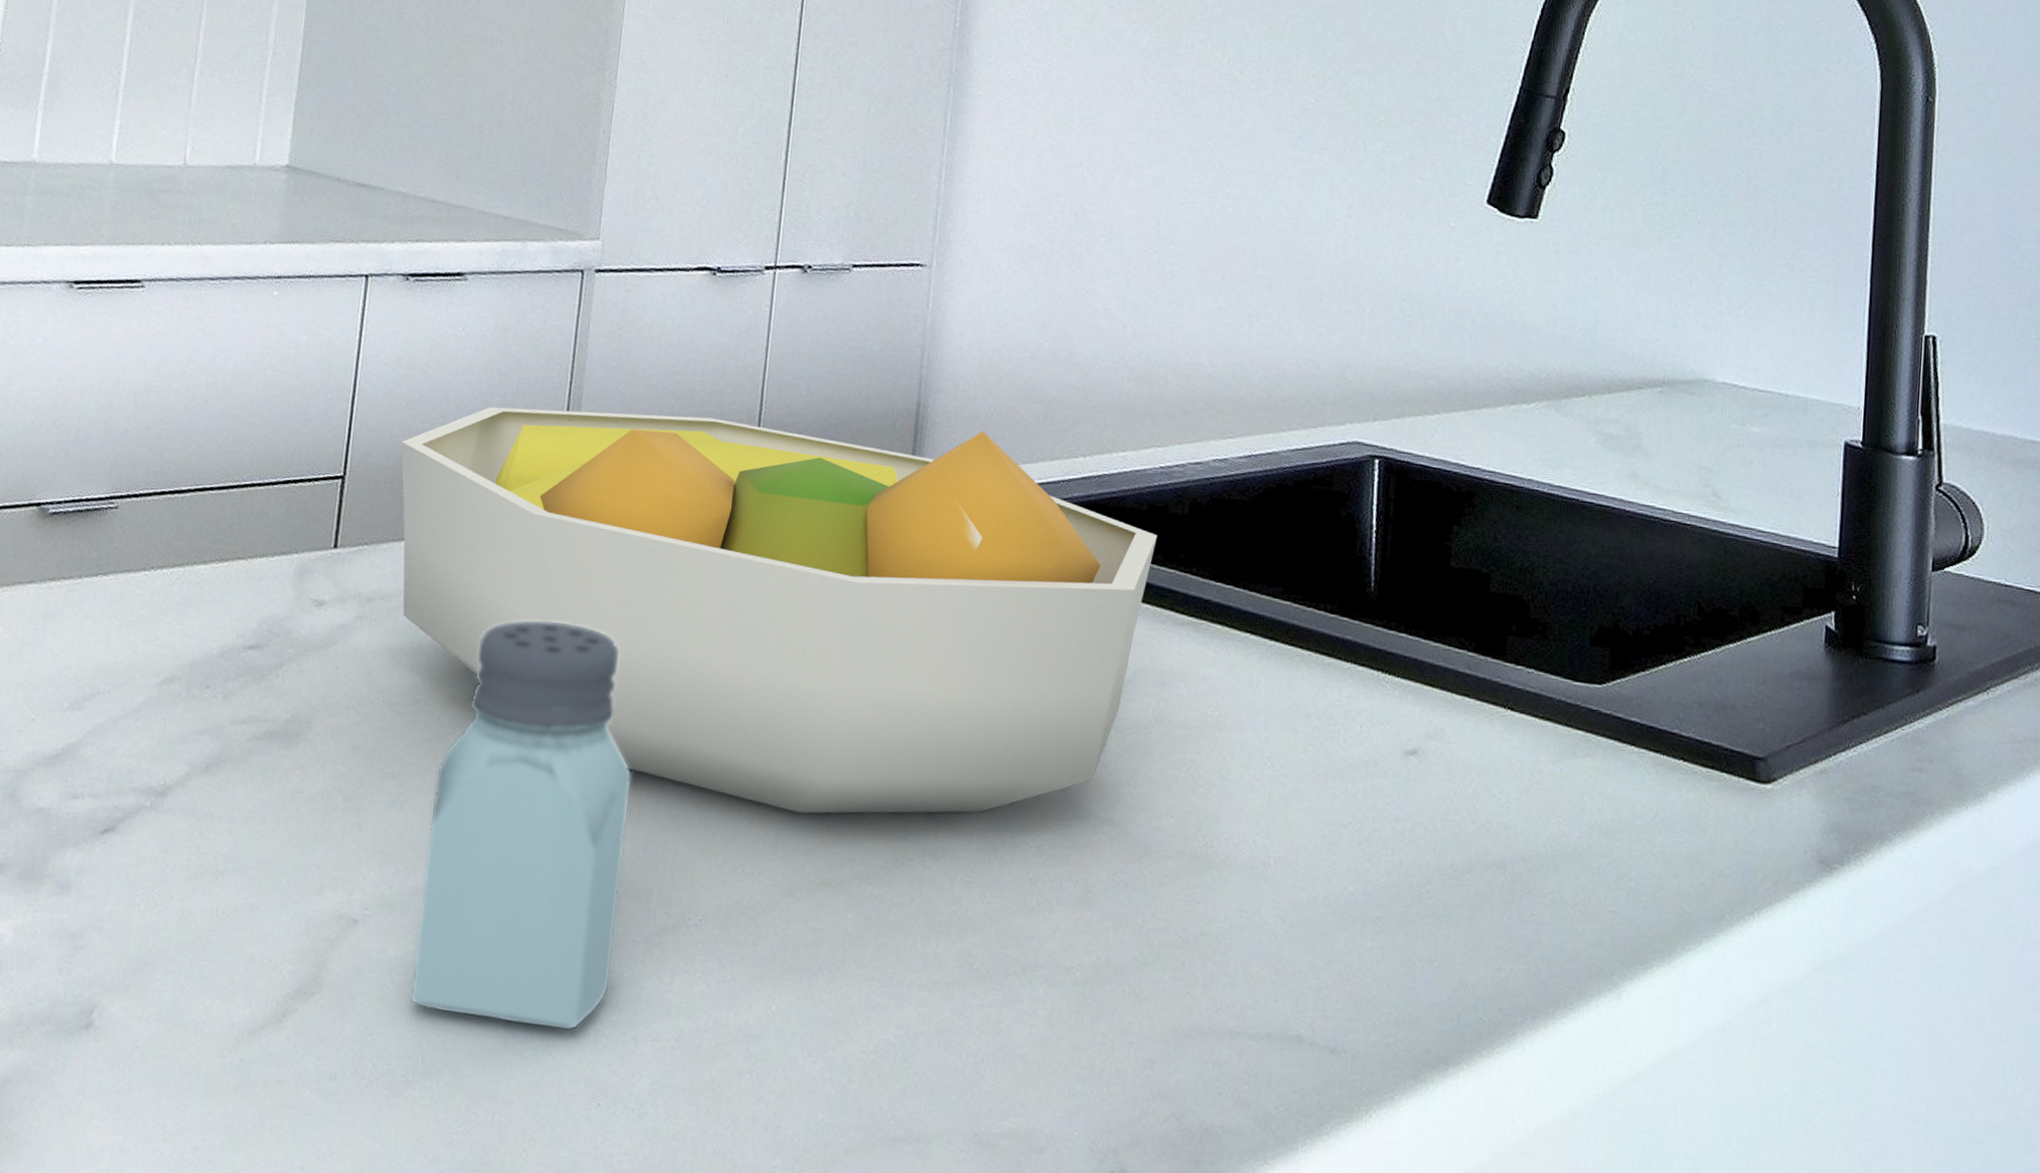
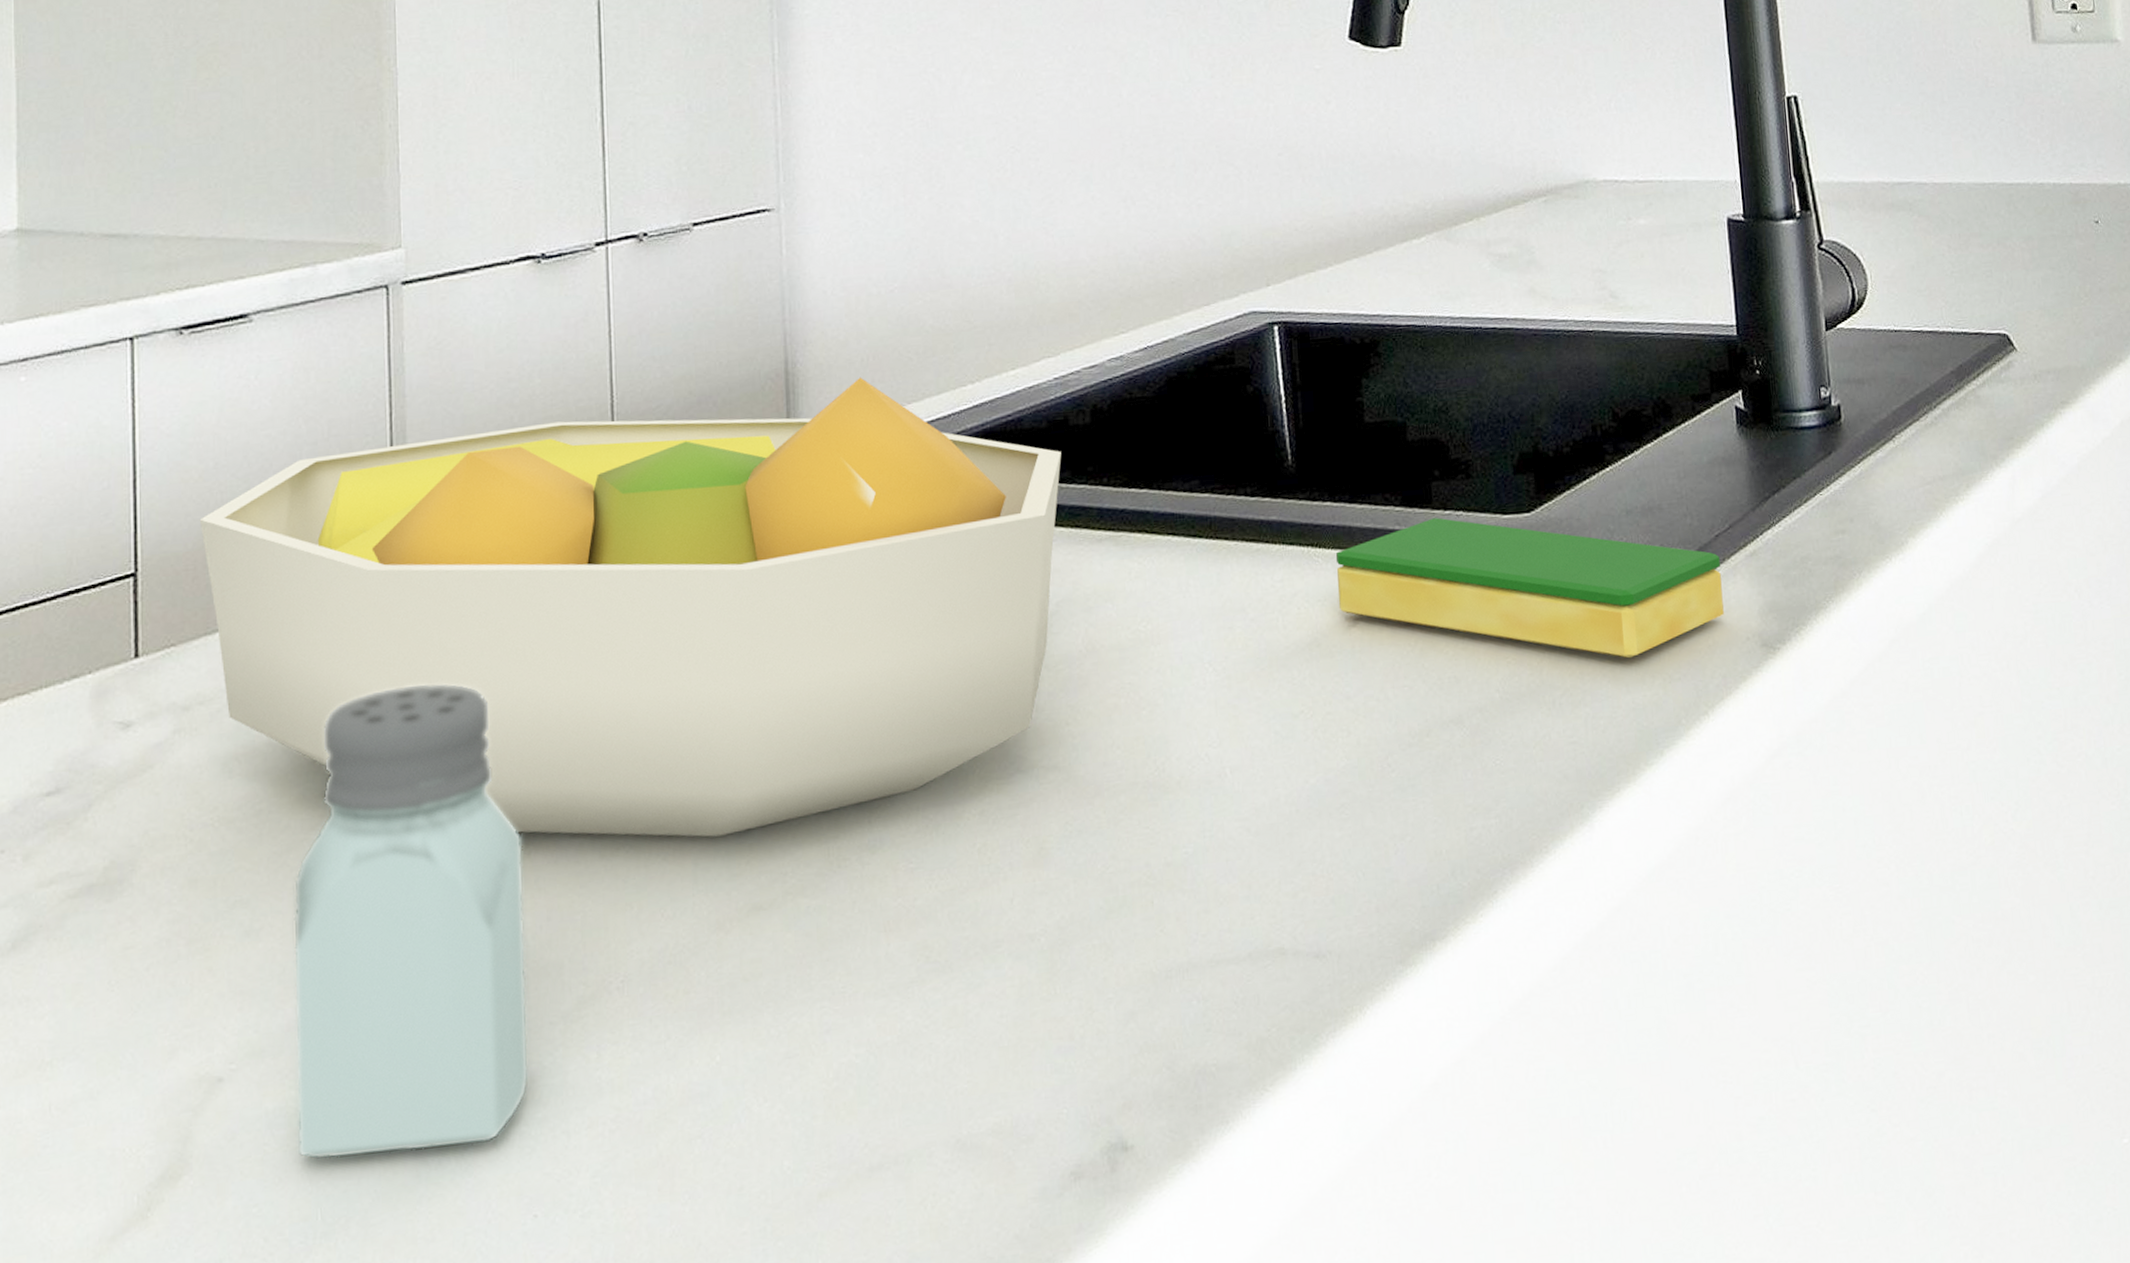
dish sponge: none [1400,669,1788,845] -> present [1336,517,1724,659]

